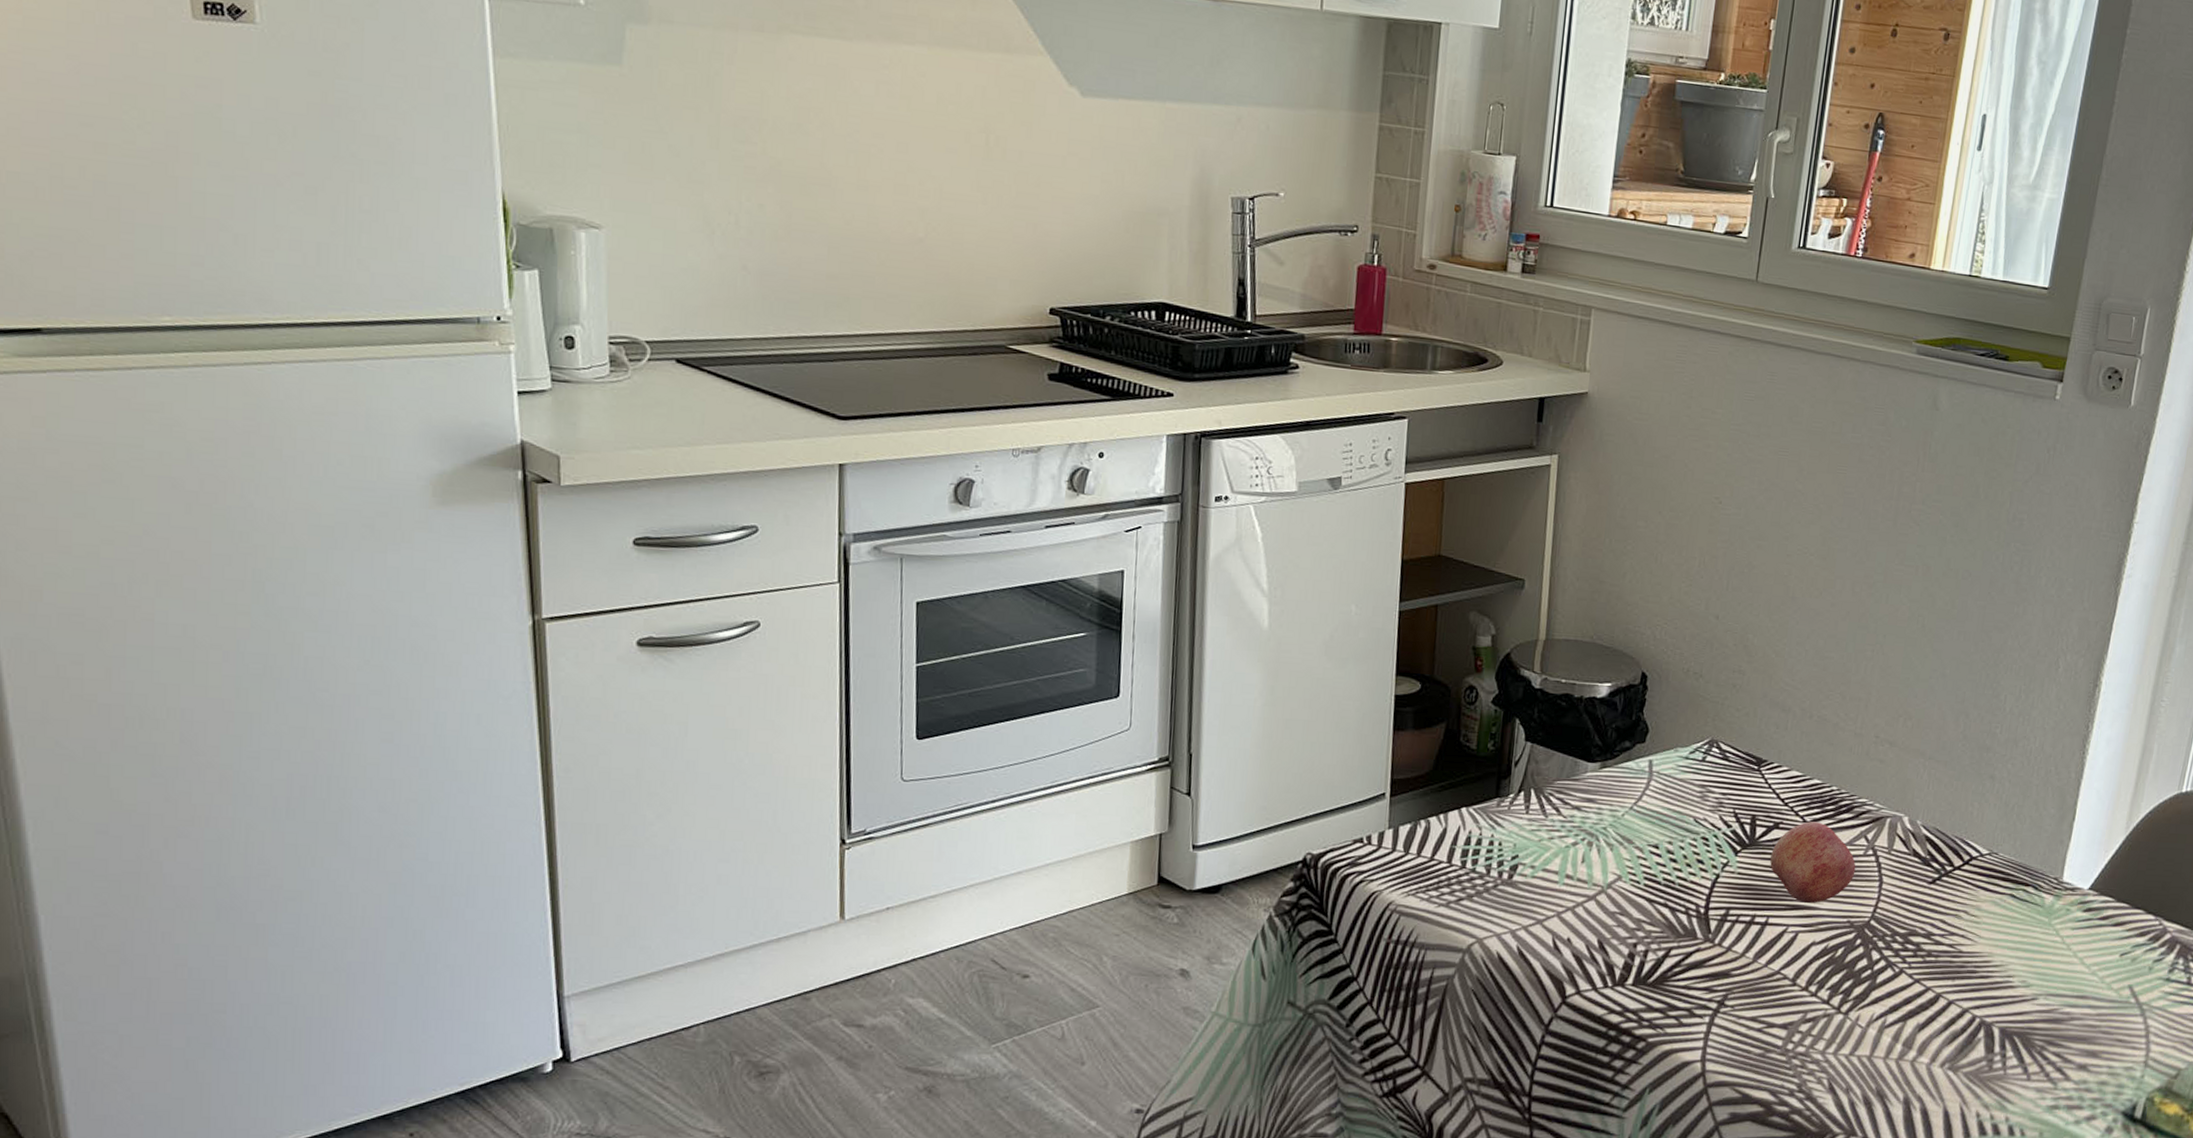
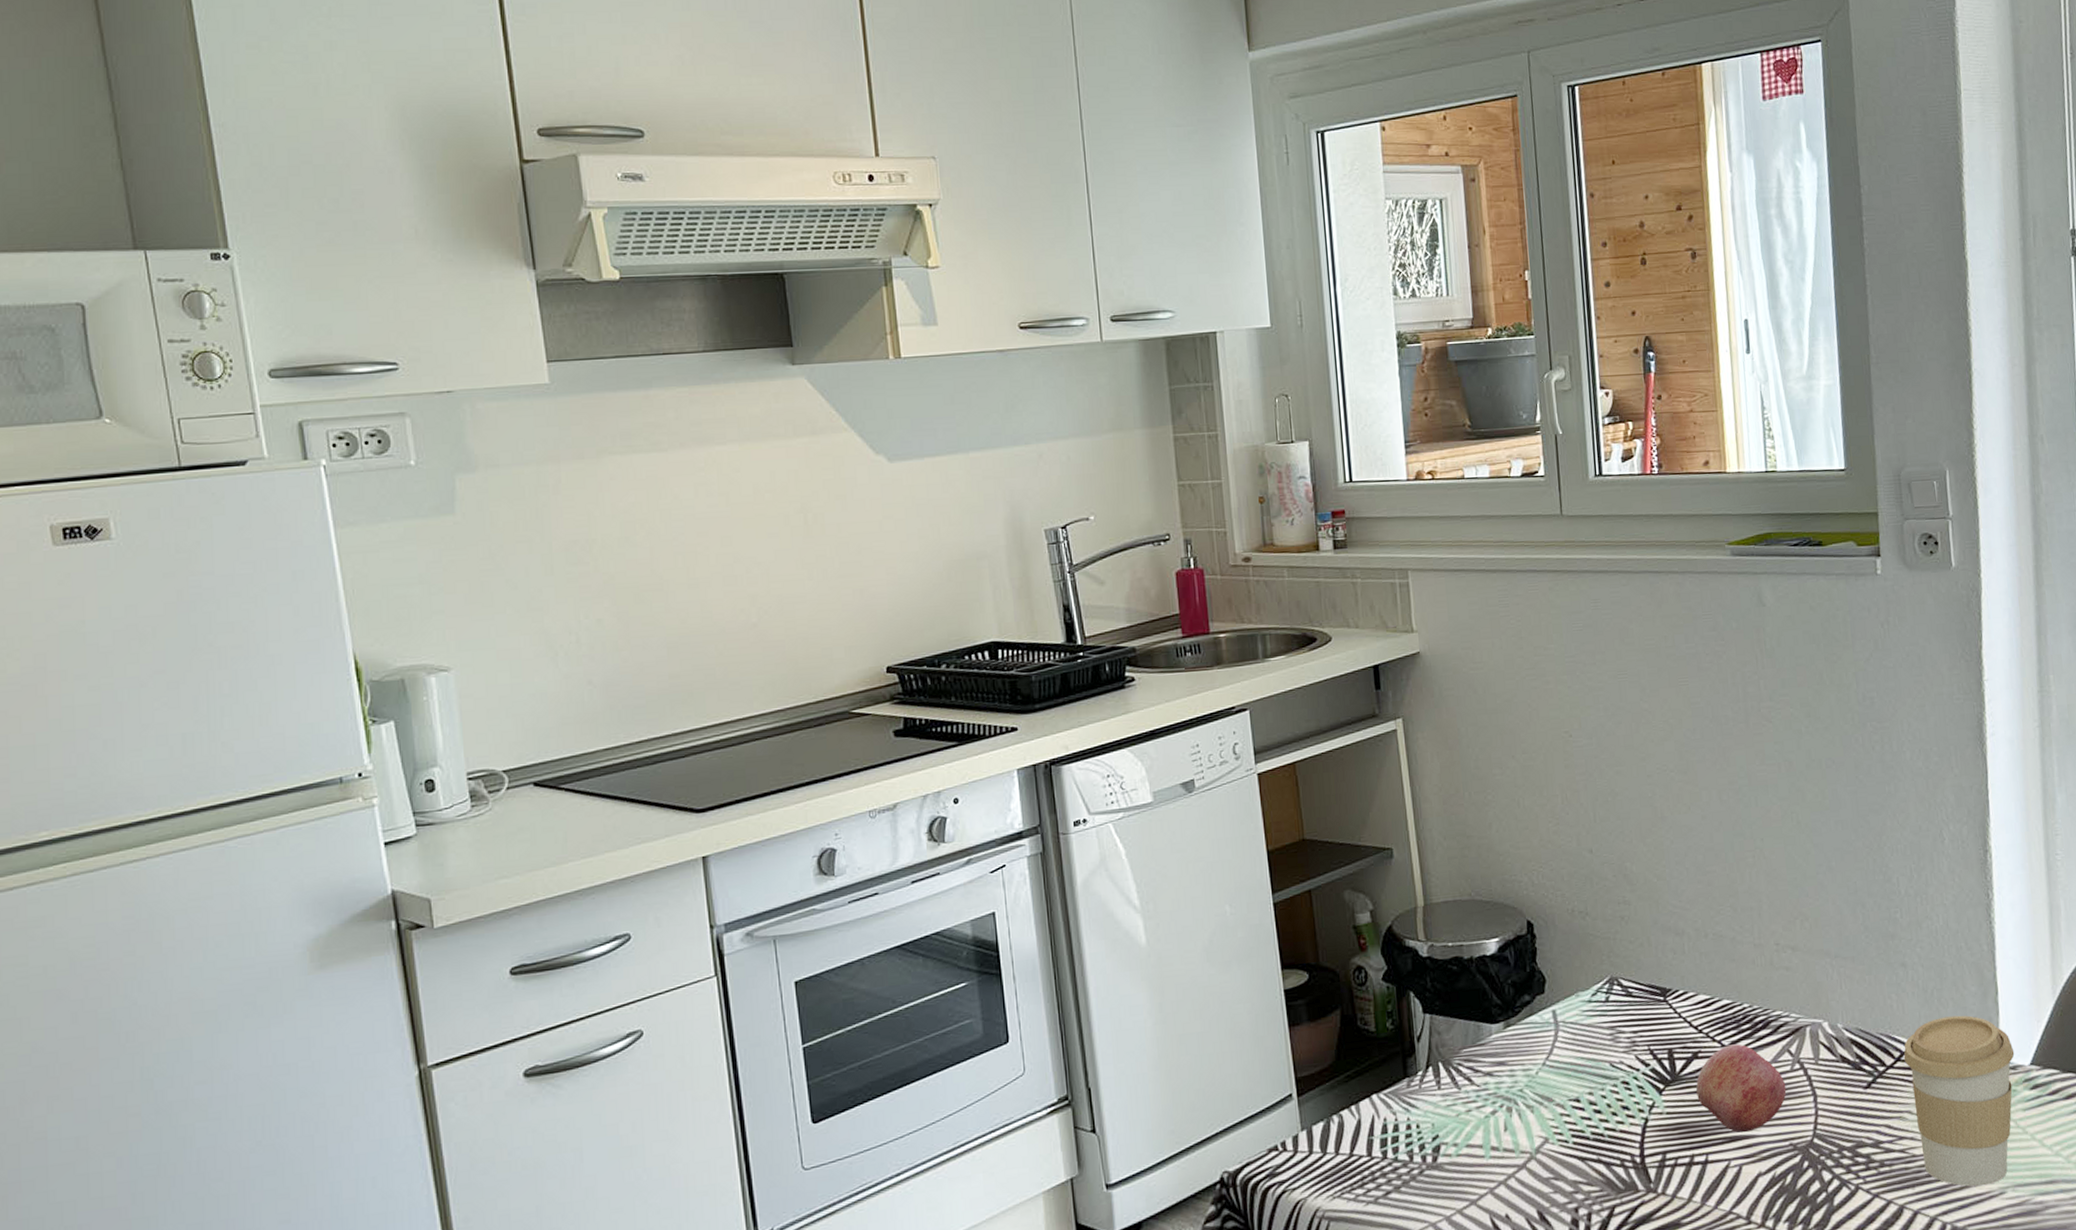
coffee cup: none [1968,832,2077,990] -> present [1903,1015,2015,1187]

